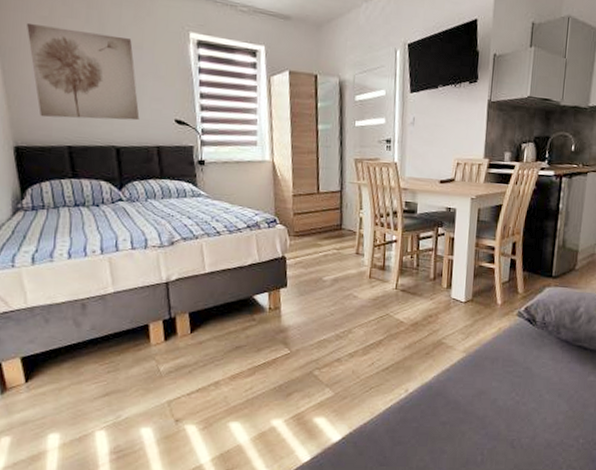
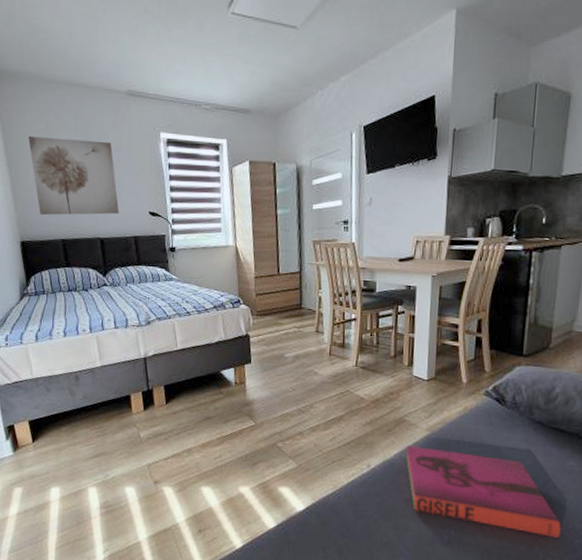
hardback book: none [443,368,582,450] -> present [406,446,561,538]

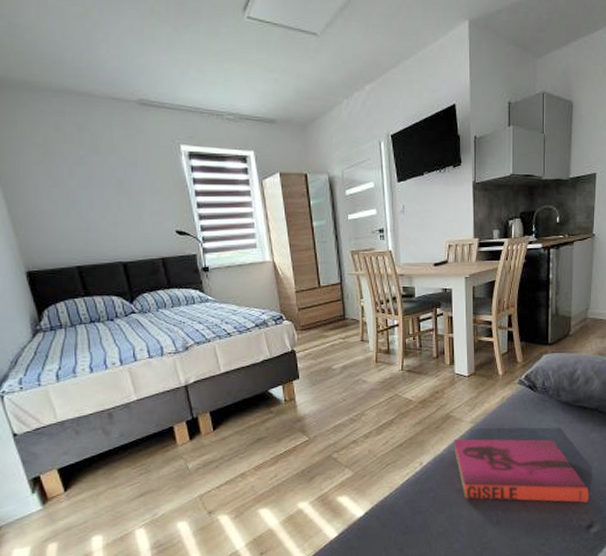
wall art: present [28,135,119,216] -> none [24,151,142,241]

